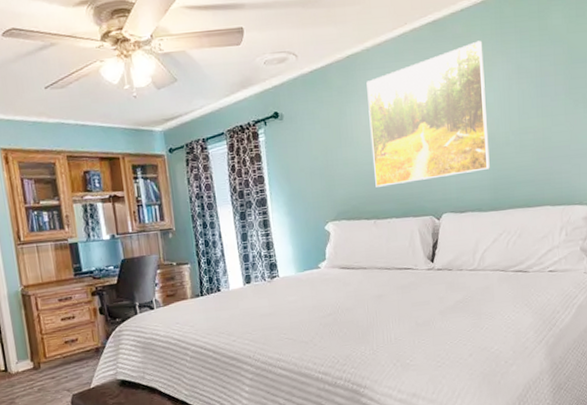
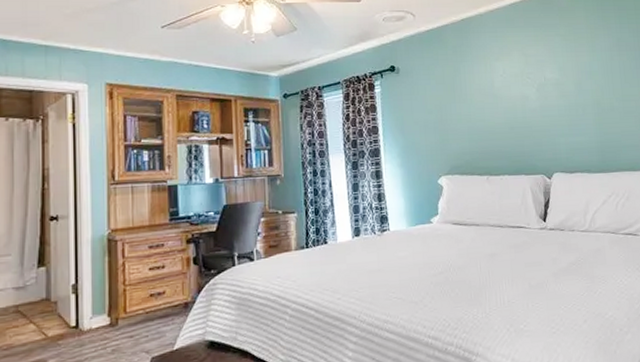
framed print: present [366,40,490,187] -> none [480,15,597,144]

